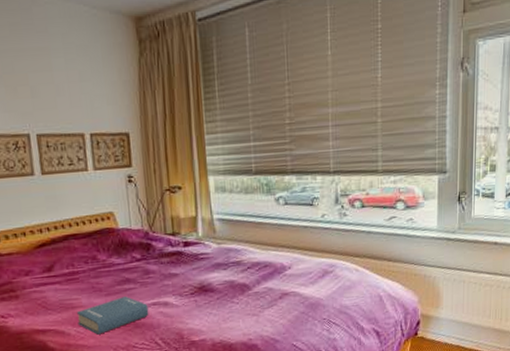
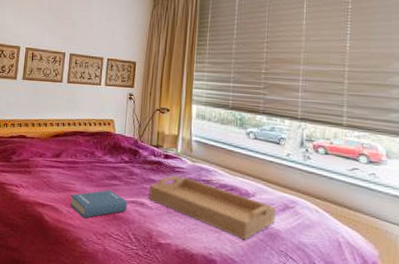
serving tray: none [171,262,316,317] -> present [149,175,277,240]

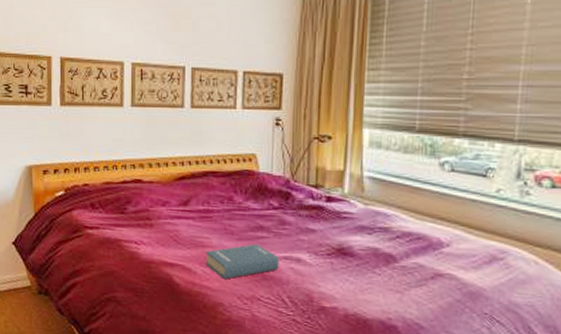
serving tray: present [149,175,277,240] -> none [307,222,480,301]

